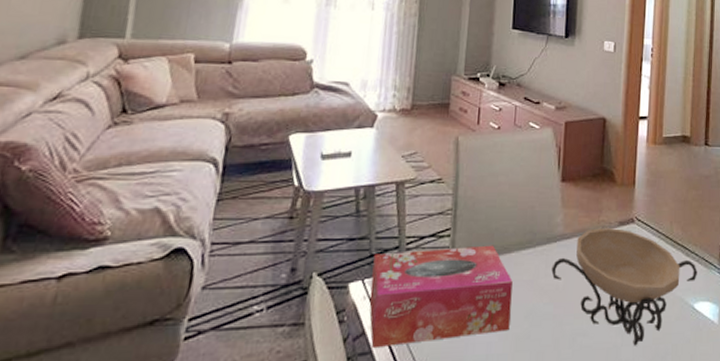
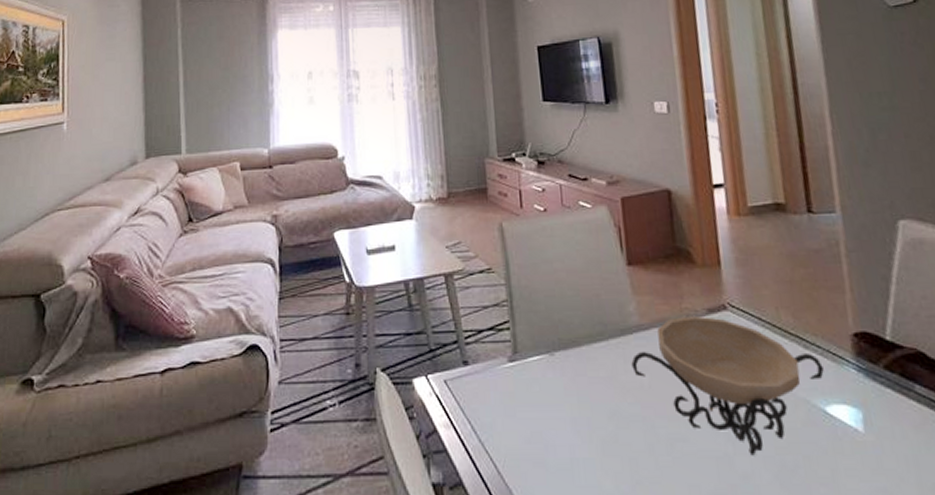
tissue box: present [369,245,513,349] -> none [433,338,593,447]

